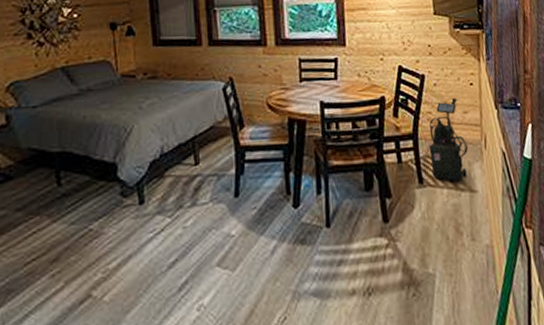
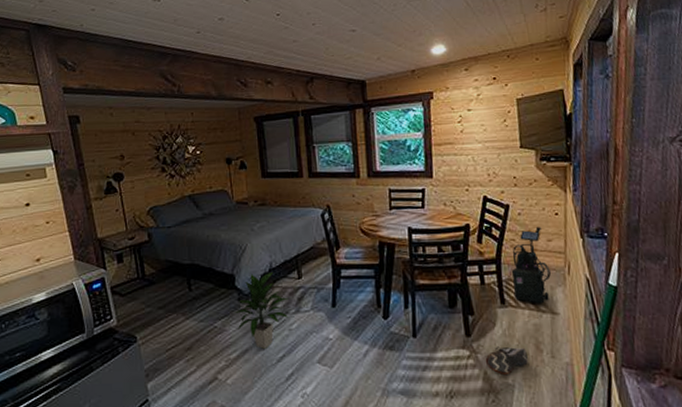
indoor plant: none [116,157,183,254] -> present [235,271,289,349]
shoe: none [404,232,449,265] -> present [485,346,529,376]

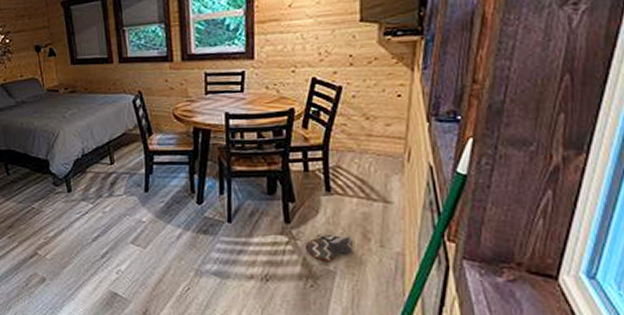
indoor plant: present [235,271,289,349] -> none [51,157,103,229]
vacuum cleaner: present [511,226,551,304] -> none [340,109,386,192]

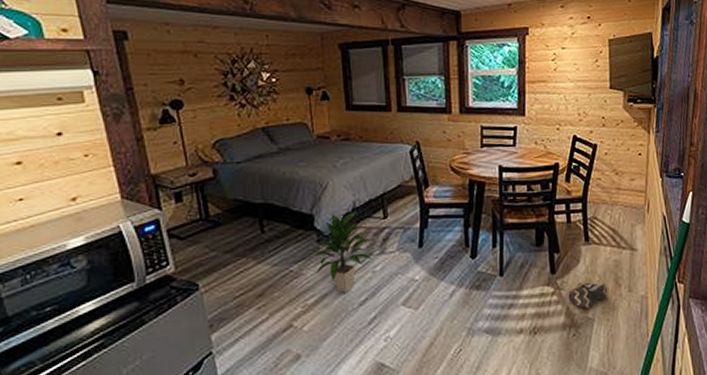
indoor plant: none [51,157,103,229] -> present [314,211,373,293]

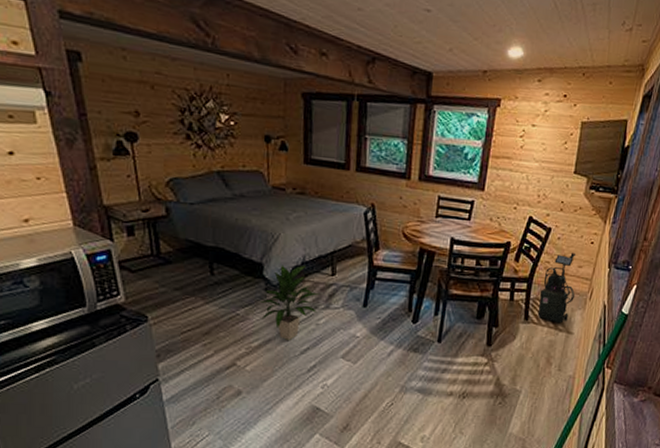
shoe: present [568,282,608,310] -> none [499,357,539,383]
vacuum cleaner: none [596,165,632,241] -> present [537,252,577,324]

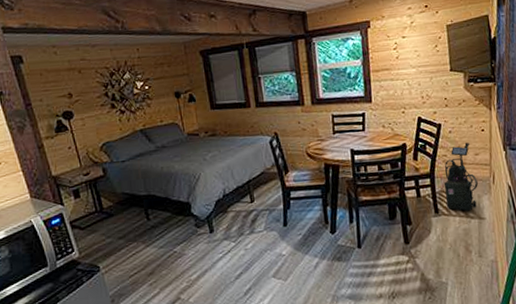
indoor plant: present [260,264,319,340] -> none [193,197,244,269]

